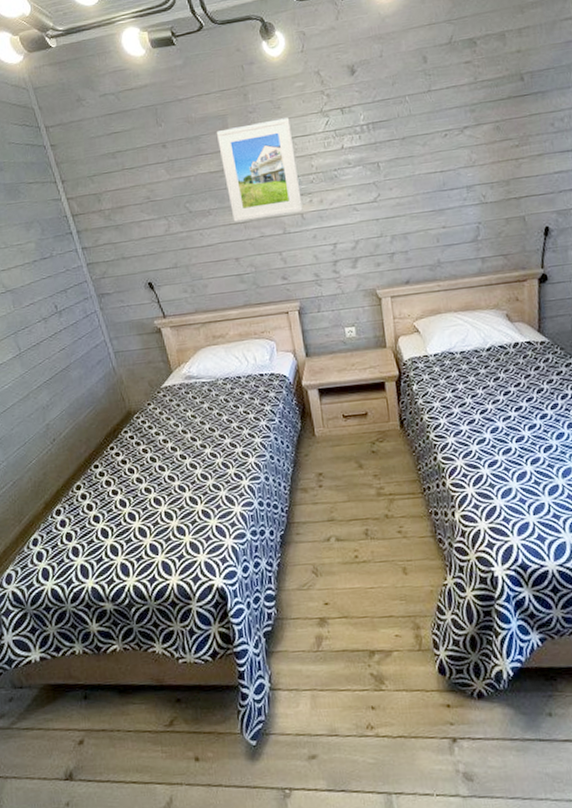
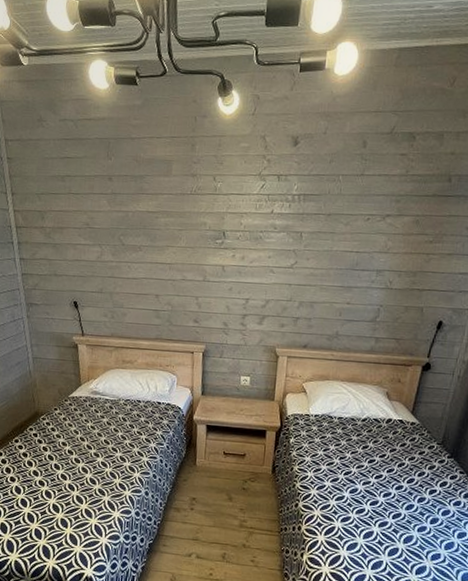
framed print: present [216,118,303,222] -> none [159,174,229,264]

